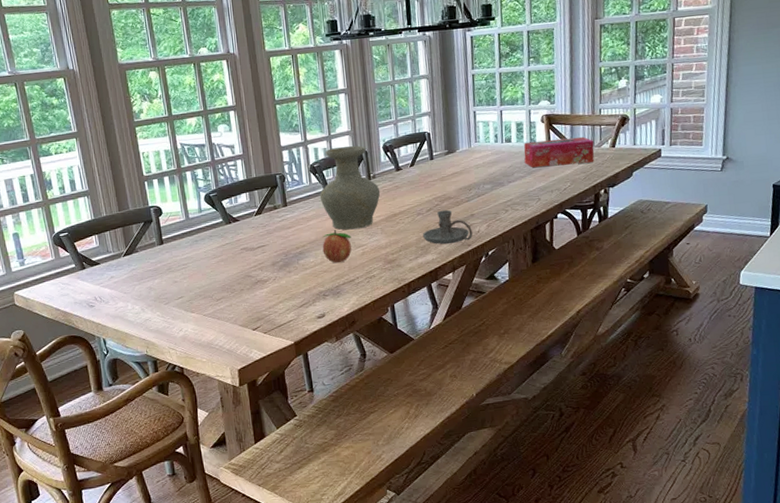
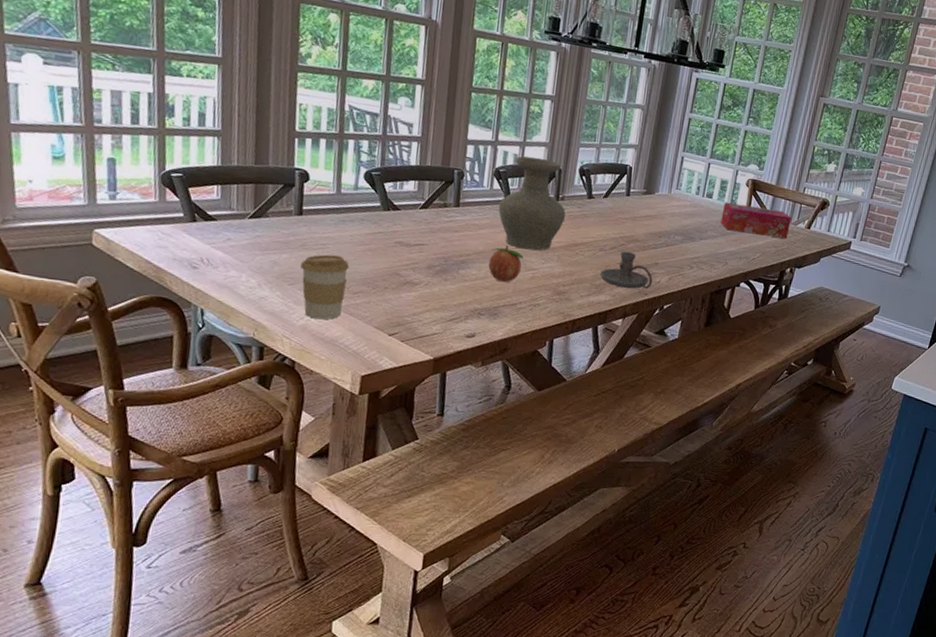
coffee cup: none [171,271,211,329] -> present [300,254,350,320]

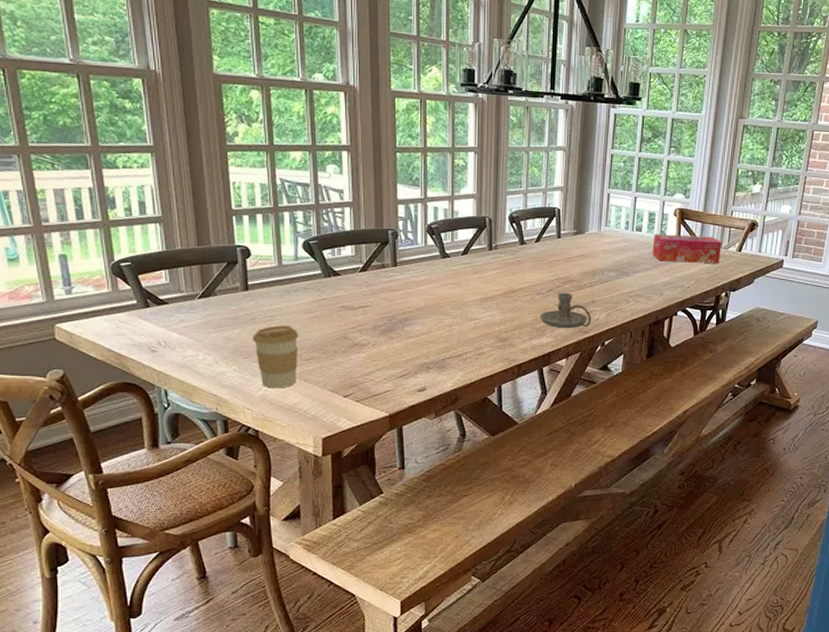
fruit: present [488,244,524,283] -> none [431,298,464,335]
vase: present [498,156,566,251] -> none [434,209,501,301]

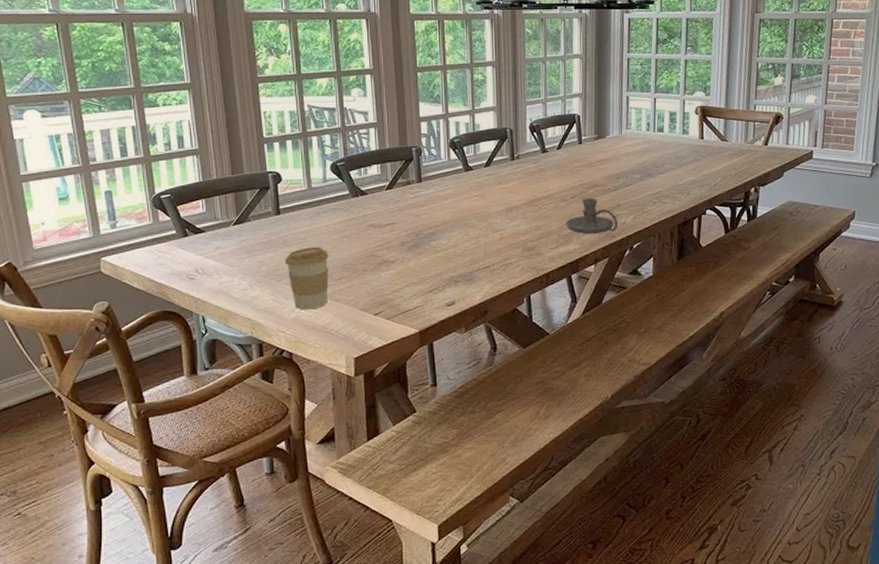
tissue box: present [652,234,722,264] -> none [676,132,747,161]

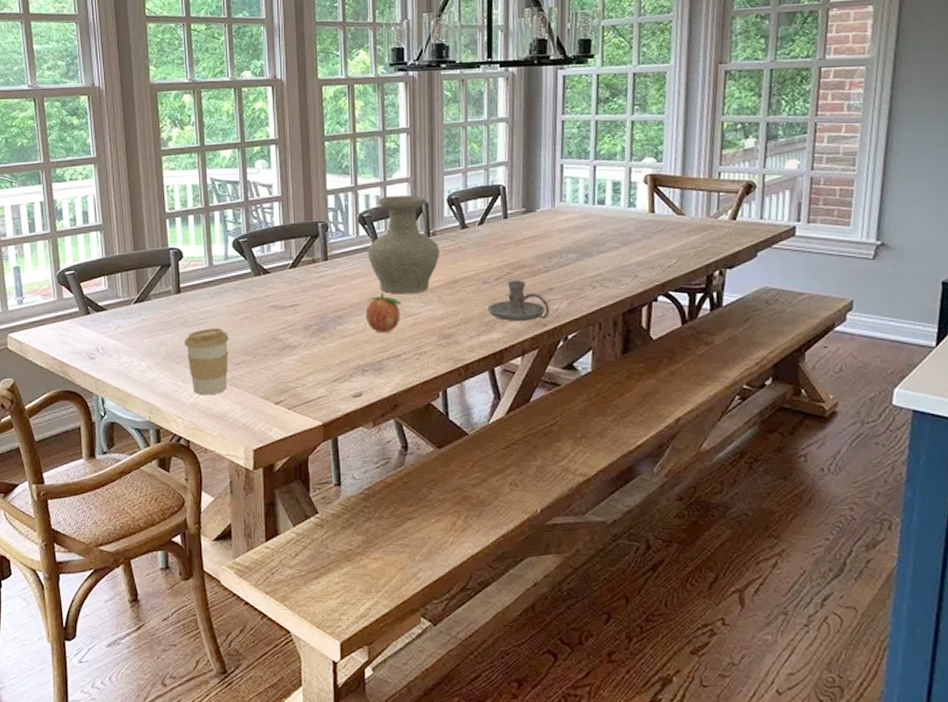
fruit: none [457,210,489,248] -> present [365,292,401,333]
vase: none [458,122,524,212] -> present [367,194,440,294]

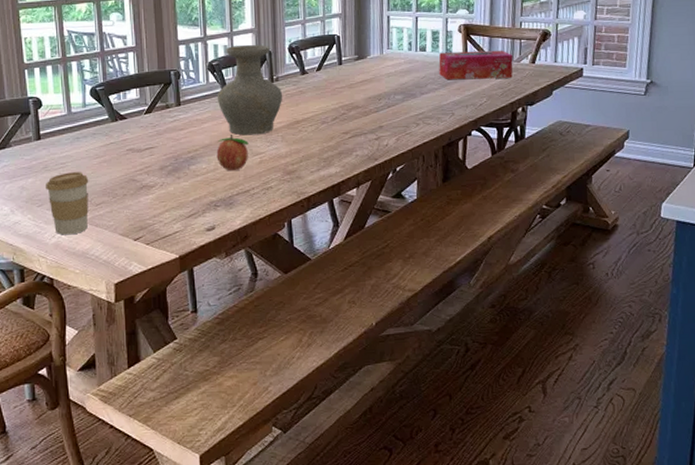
candle holder: present [487,280,549,322] -> none [326,119,380,157]
tissue box: none [620,204,709,238] -> present [439,50,513,80]

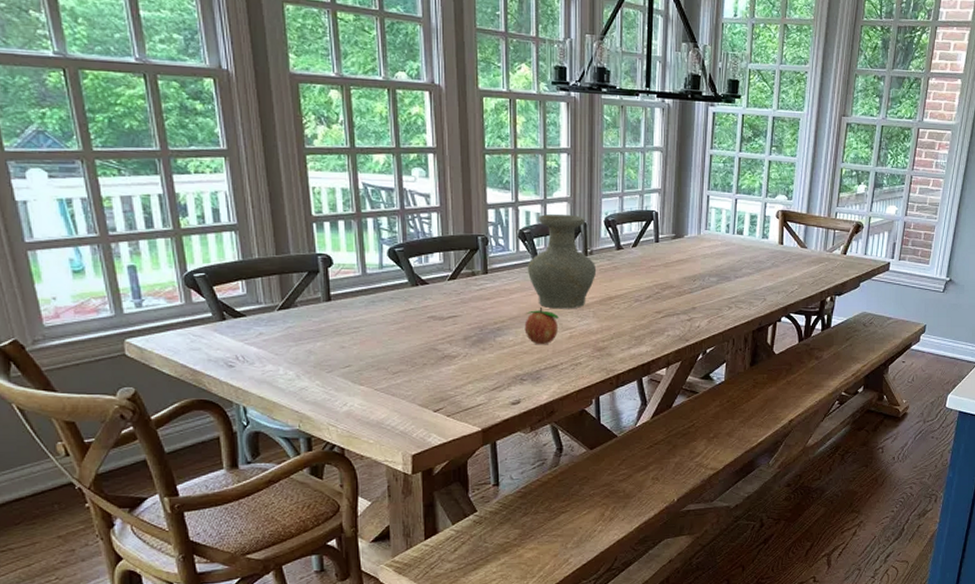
coffee cup: present [46,172,89,235] -> none [336,338,385,404]
tissue box: present [439,50,513,80] -> none [754,237,826,267]

